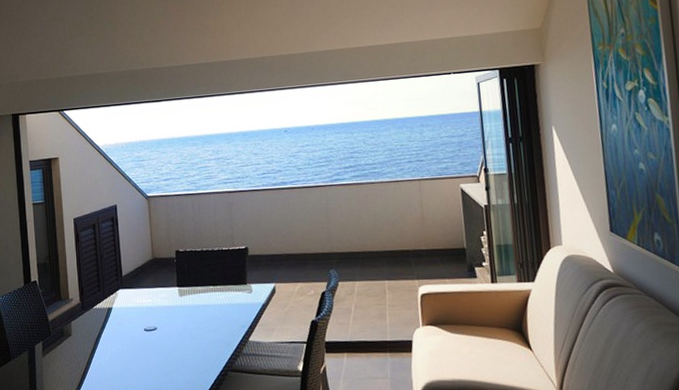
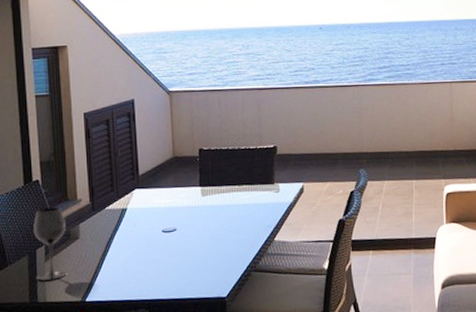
wineglass: none [32,305,62,376] -> present [32,206,67,282]

